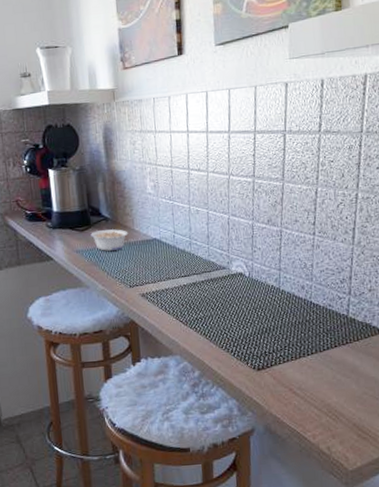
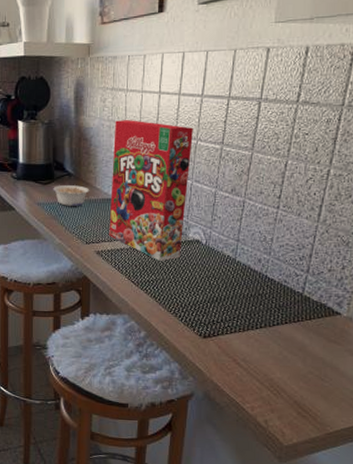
cereal box: none [147,160,226,298] -> present [109,120,193,261]

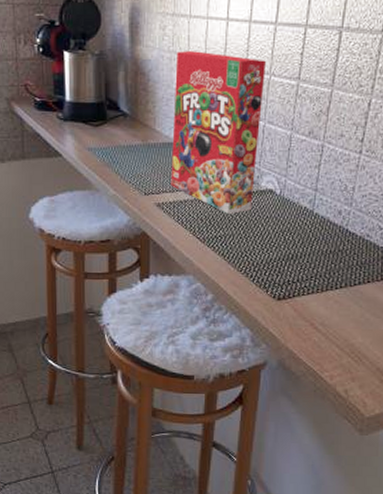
legume: present [53,184,90,207] -> none [106,126,148,153]

